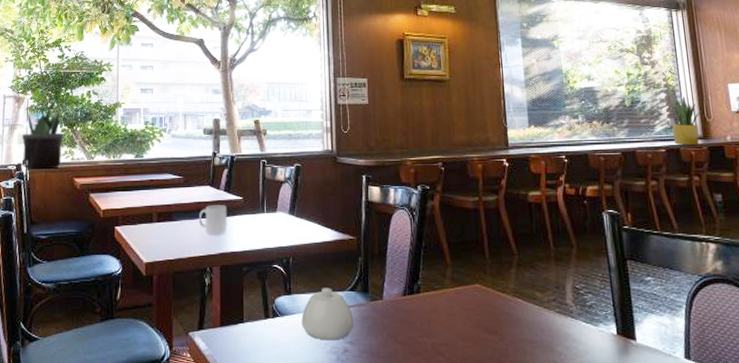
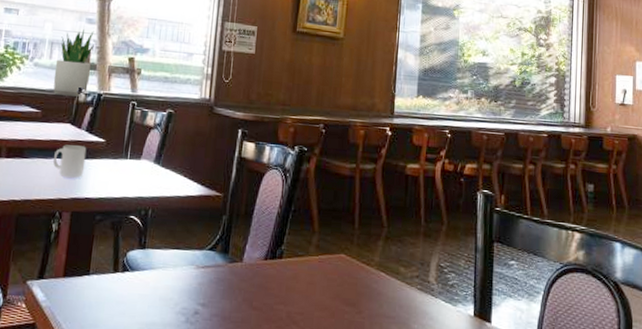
planter: none [190,100,222,161] -> present [53,29,95,97]
sugar bowl: present [301,288,354,341] -> none [152,244,209,301]
planter: present [670,96,701,146] -> none [556,82,587,134]

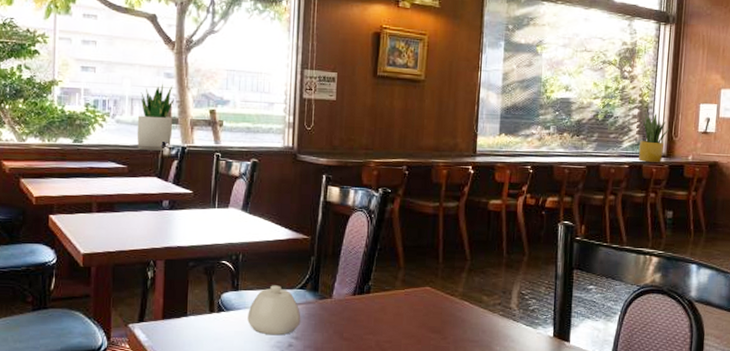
cup: present [53,145,87,179] -> none [144,197,175,229]
sugar bowl: none [152,244,209,301] -> present [247,285,301,336]
planter: none [556,82,587,134] -> present [638,113,669,164]

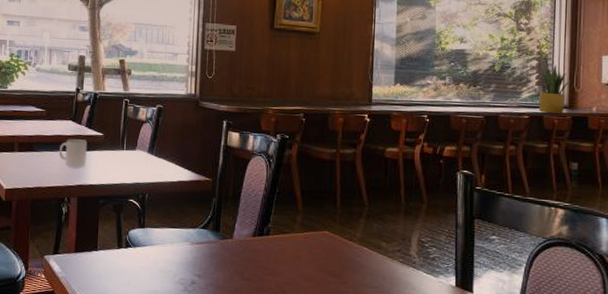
planter: present [136,84,174,151] -> none [54,36,88,97]
cup: none [144,197,175,229] -> present [59,139,88,169]
sugar bowl: present [247,285,301,336] -> none [153,224,204,273]

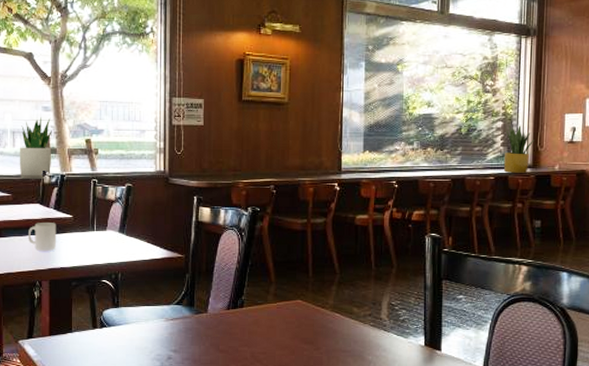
planter: none [54,36,88,97] -> present [19,117,52,179]

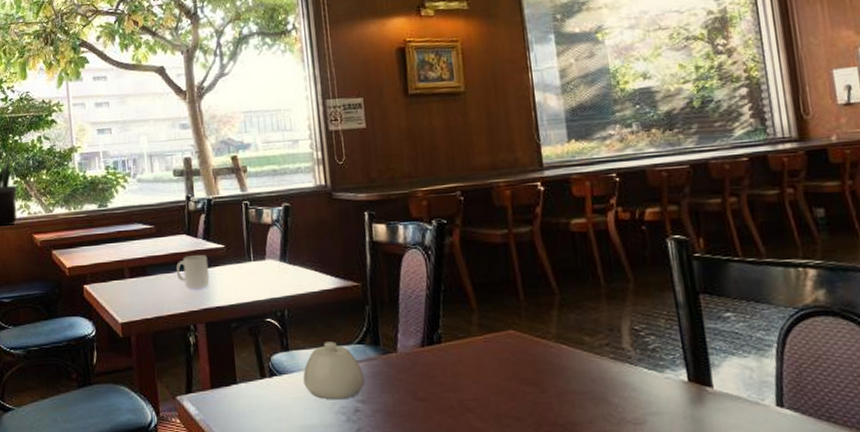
planter: present [19,117,52,179] -> none [158,135,196,207]
sugar bowl: none [128,302,179,349] -> present [303,341,365,400]
planter: present [503,125,534,174] -> none [753,89,796,151]

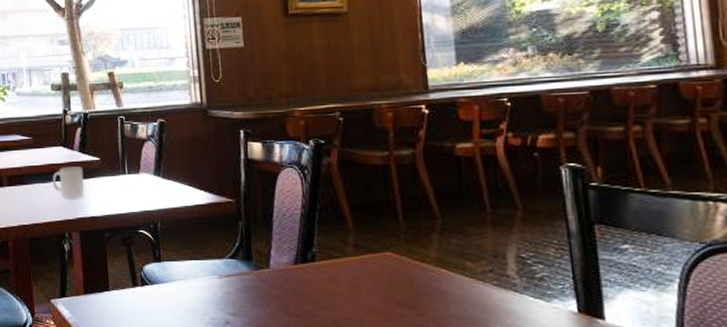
sugar bowl: present [303,341,365,400] -> none [174,255,237,311]

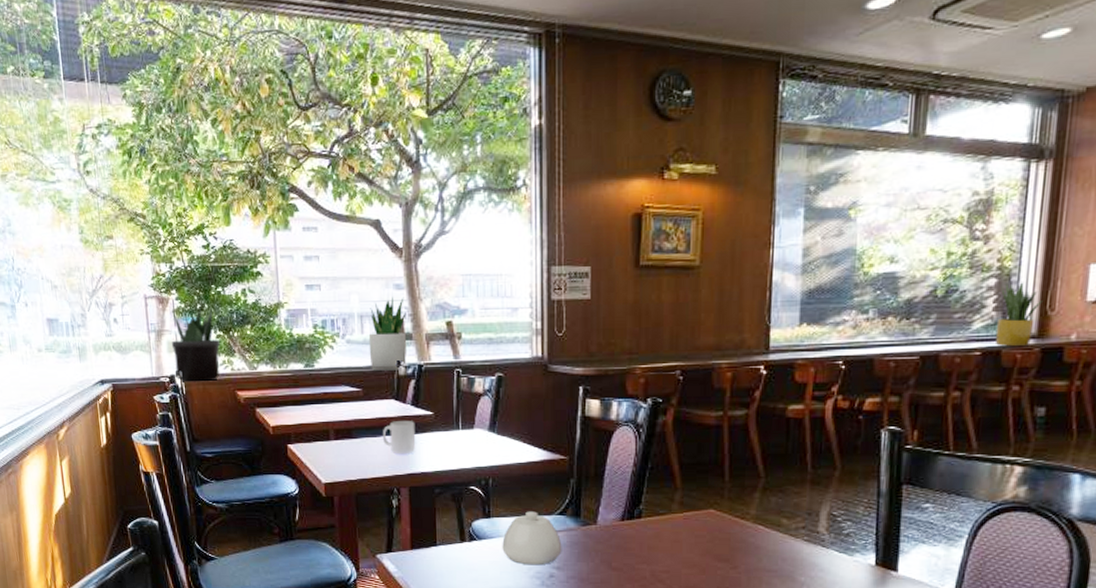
planter: none [36,51,73,120] -> present [368,297,407,371]
sugar bowl: none [174,255,237,311] -> present [502,511,562,566]
planter: none [665,13,714,79] -> present [995,282,1042,347]

